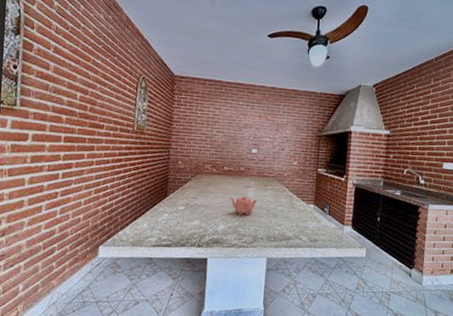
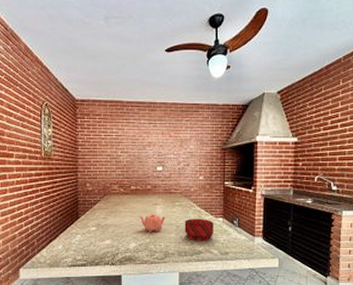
bowl: none [275,203,305,228] -> present [184,219,214,242]

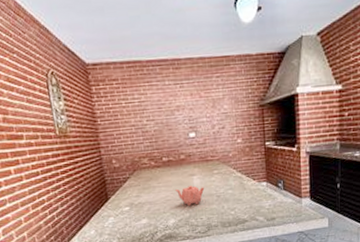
bowl: present [184,219,214,242] -> none [225,185,258,210]

